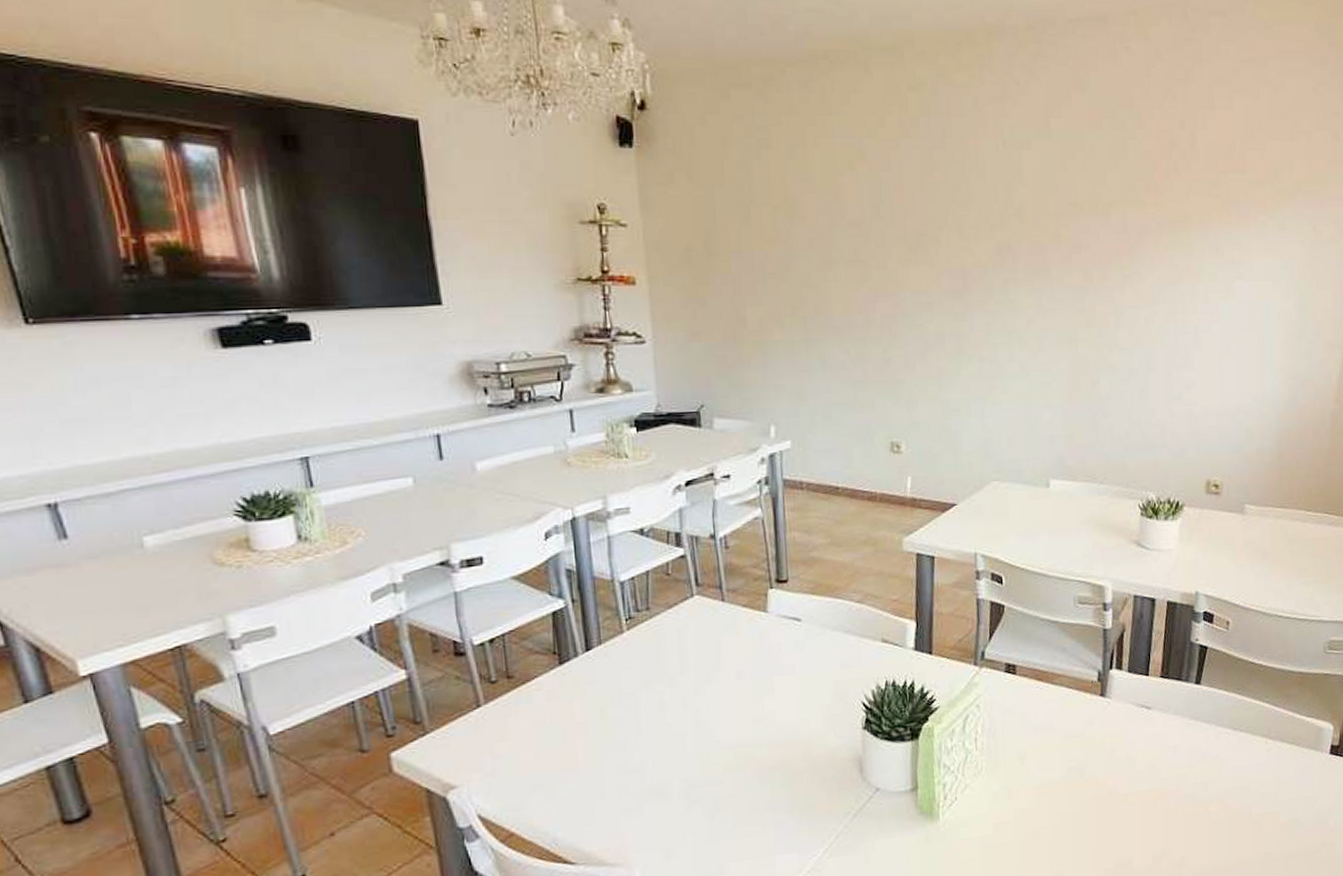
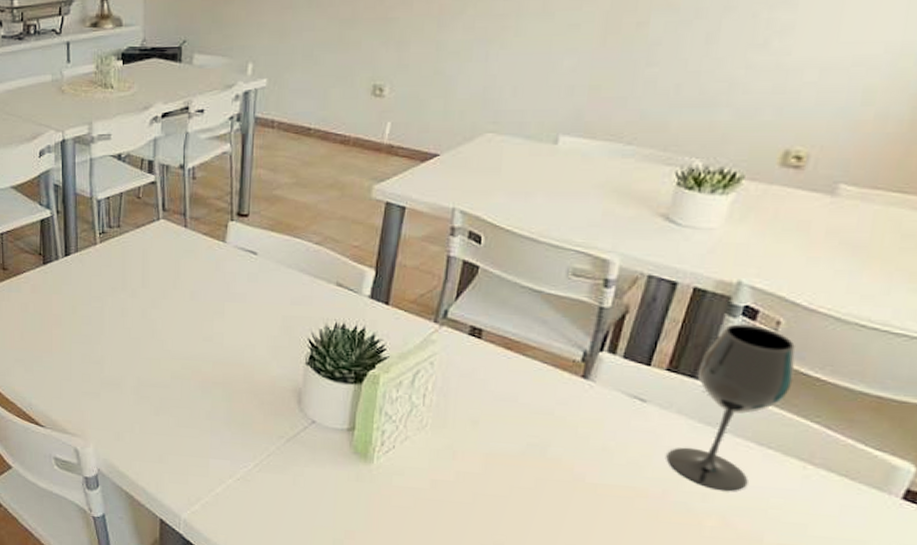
wineglass: none [1173,627,1246,777] -> present [666,324,795,491]

